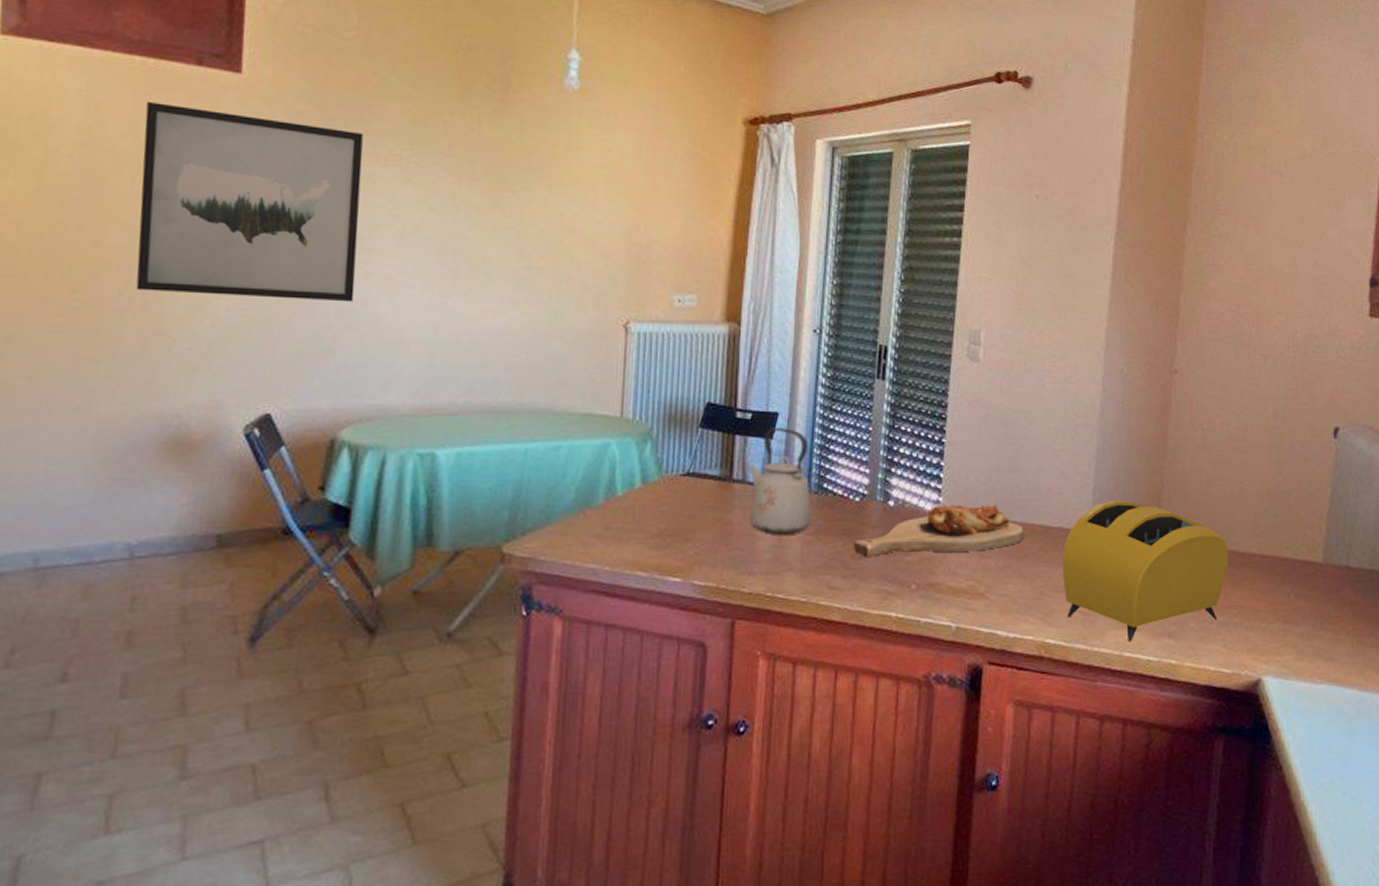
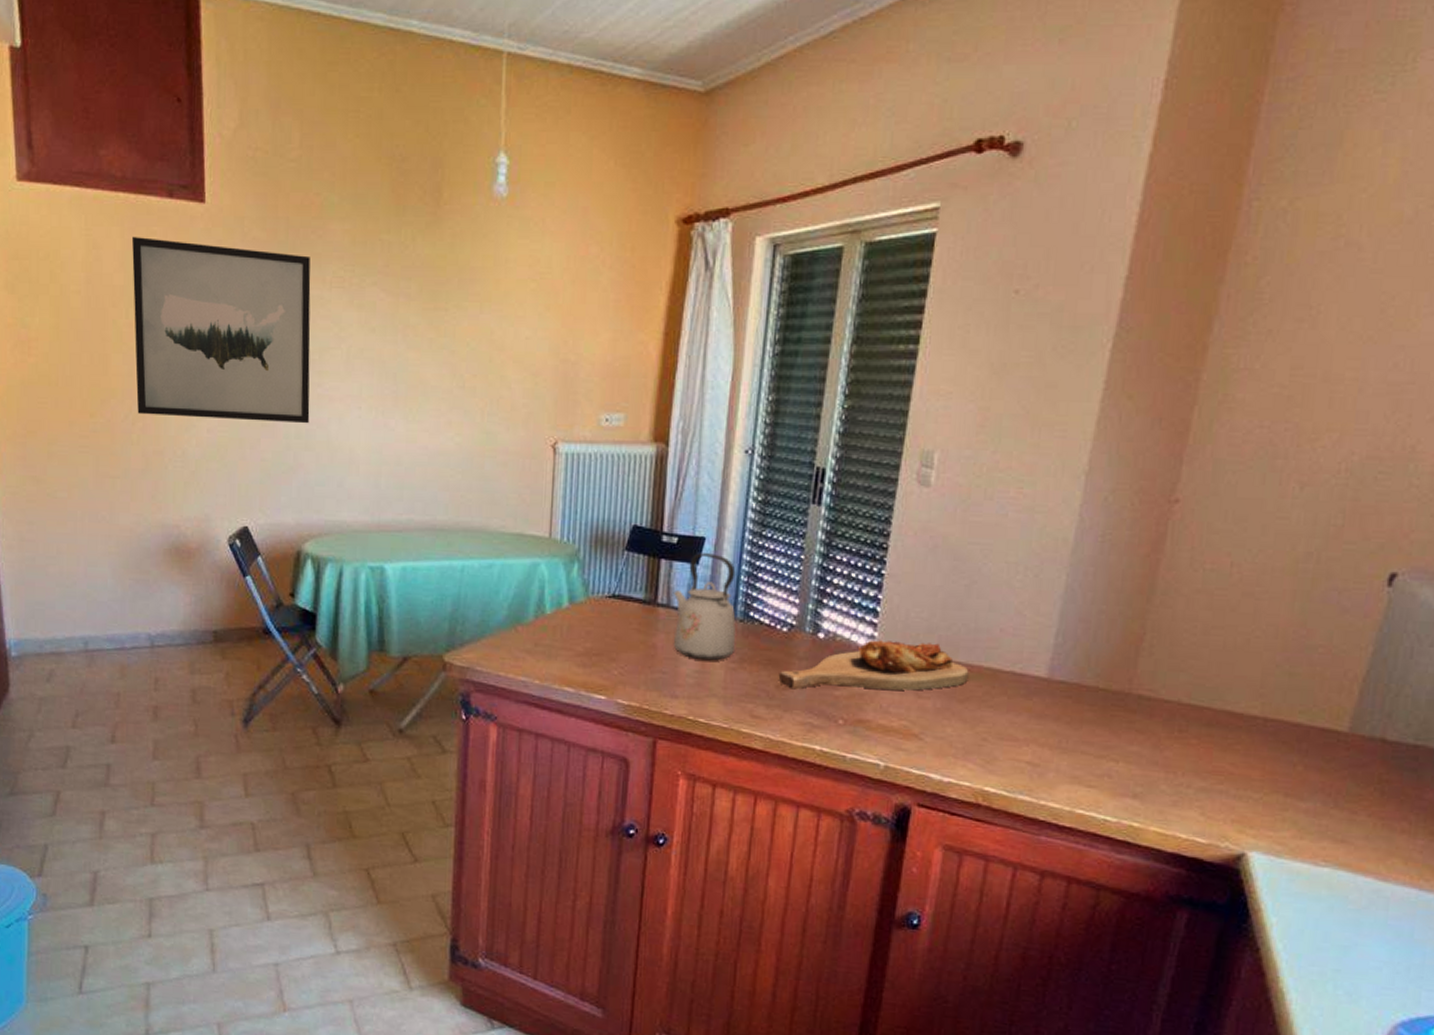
toaster: present [1062,501,1229,642] -> none [1010,646,1222,799]

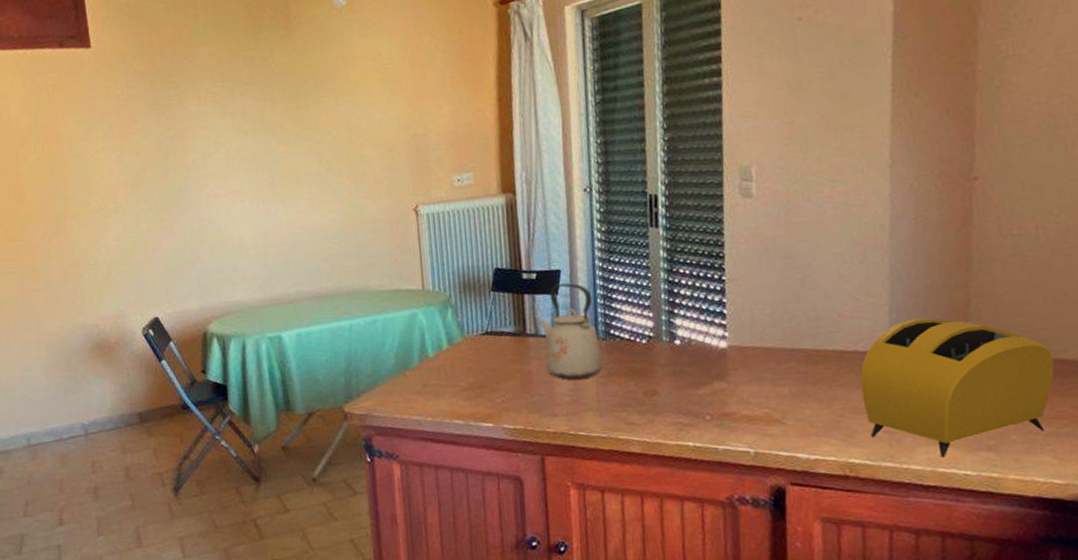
wall art: present [132,236,311,424] -> none [33,79,201,234]
cutting board: present [778,639,969,691] -> none [644,335,817,394]
toaster: none [1010,646,1222,799] -> present [860,318,1055,458]

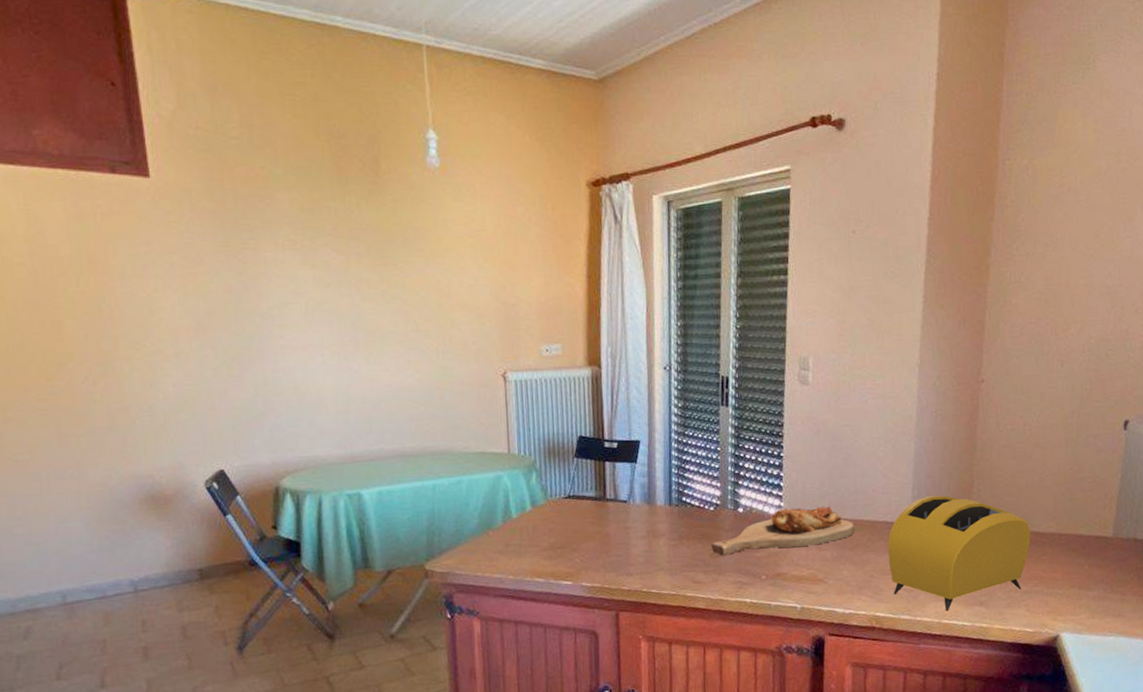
kettle: present [539,283,603,380] -> none [618,453,675,542]
cutting board: none [644,335,817,394] -> present [711,506,855,556]

